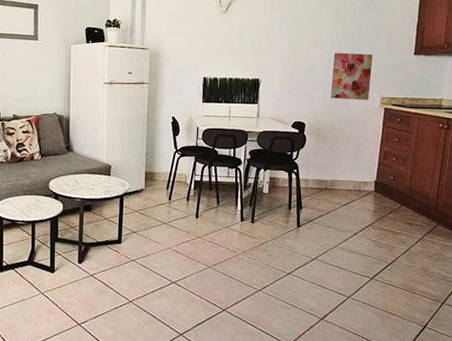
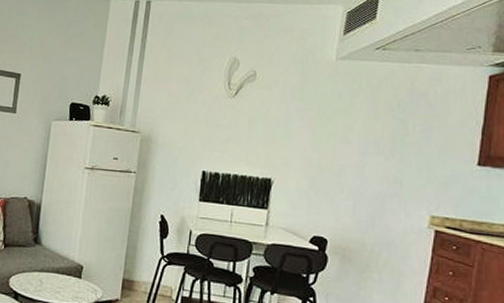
wall art: present [330,52,373,100] -> none [362,154,421,218]

